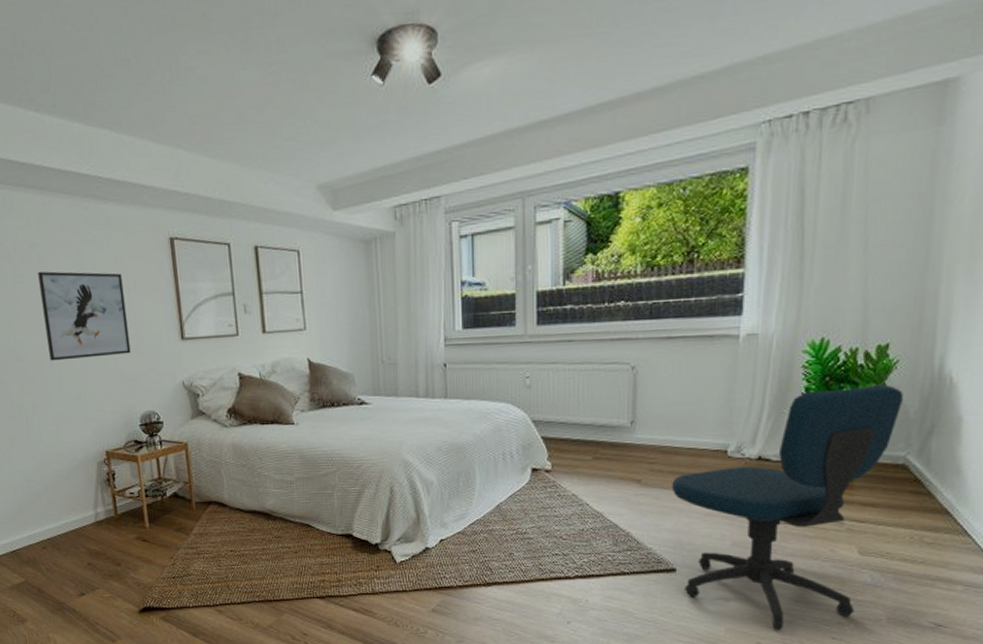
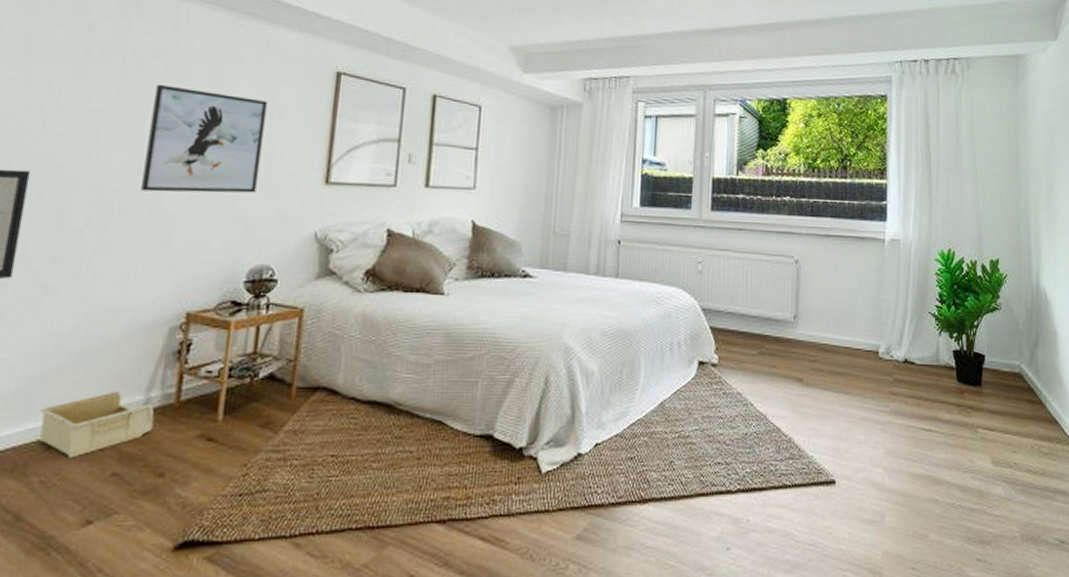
storage bin: none [32,509,105,554] -> present [39,391,155,458]
office chair: present [672,384,903,631] -> none [831,295,1013,553]

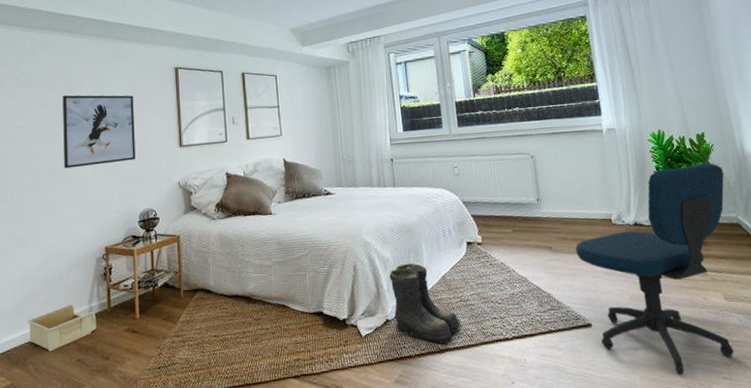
boots: none [589,380,675,492] -> present [389,263,461,344]
office chair: none [831,295,1013,553] -> present [575,162,734,376]

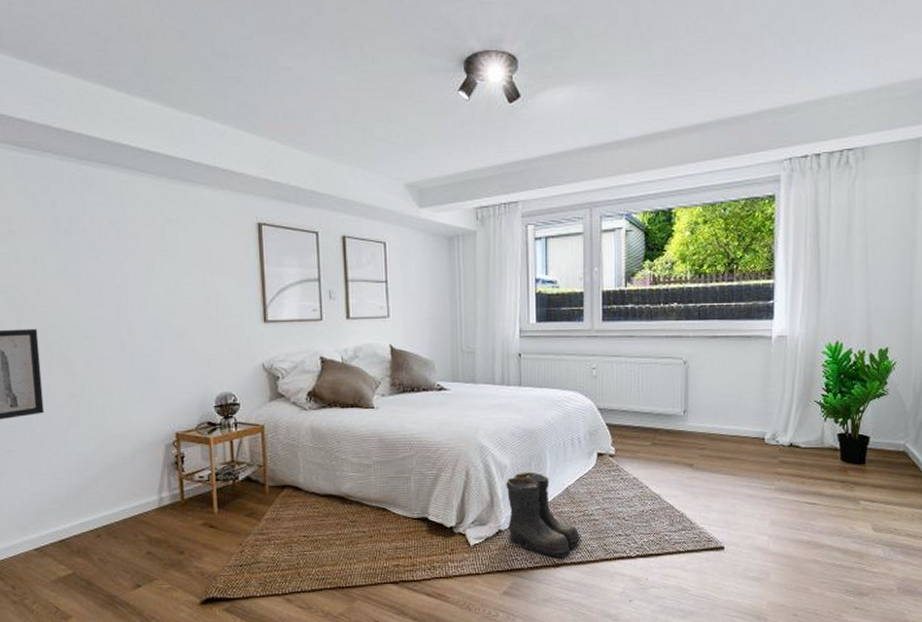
storage bin: present [27,304,97,352] -> none [87,493,169,542]
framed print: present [62,95,136,169] -> none [115,249,210,339]
office chair: present [575,162,734,376] -> none [719,382,901,603]

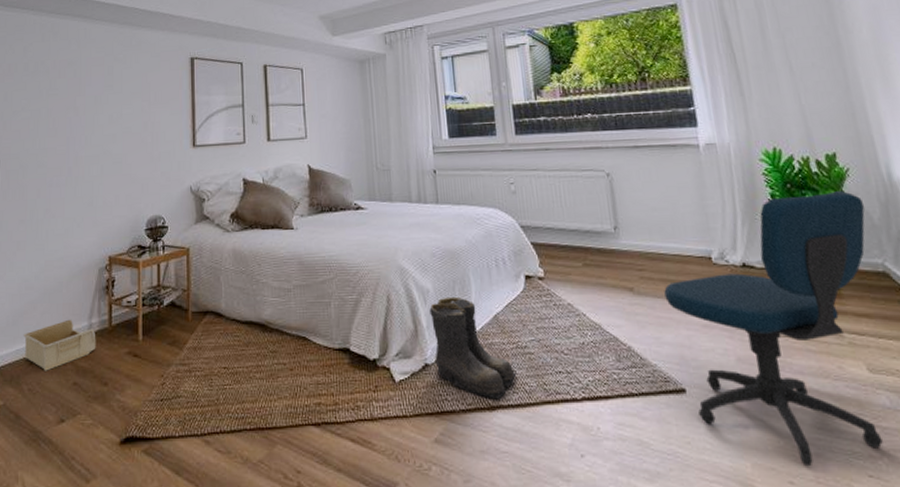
storage bin: none [87,493,169,542] -> present [23,319,96,371]
office chair: none [719,382,901,603] -> present [664,191,883,467]

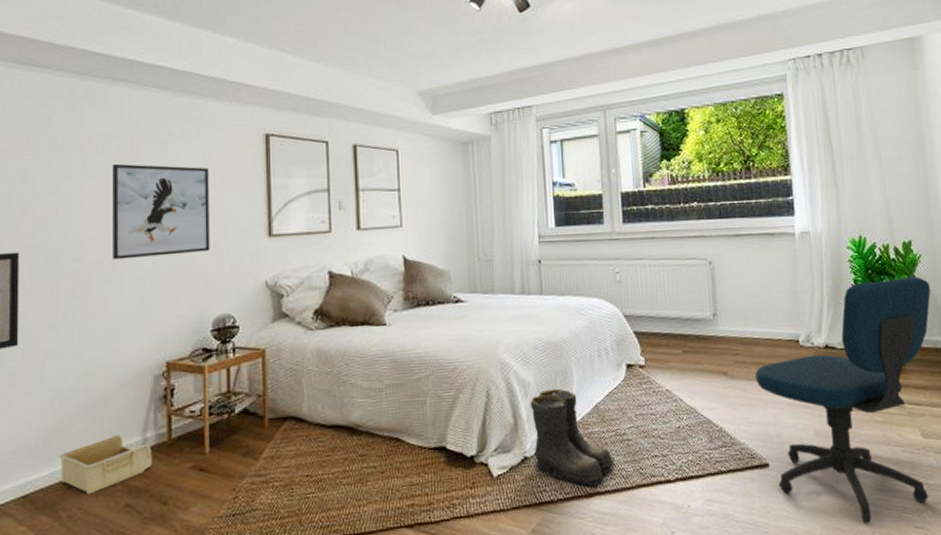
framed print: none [69,85,145,166] -> present [112,164,210,260]

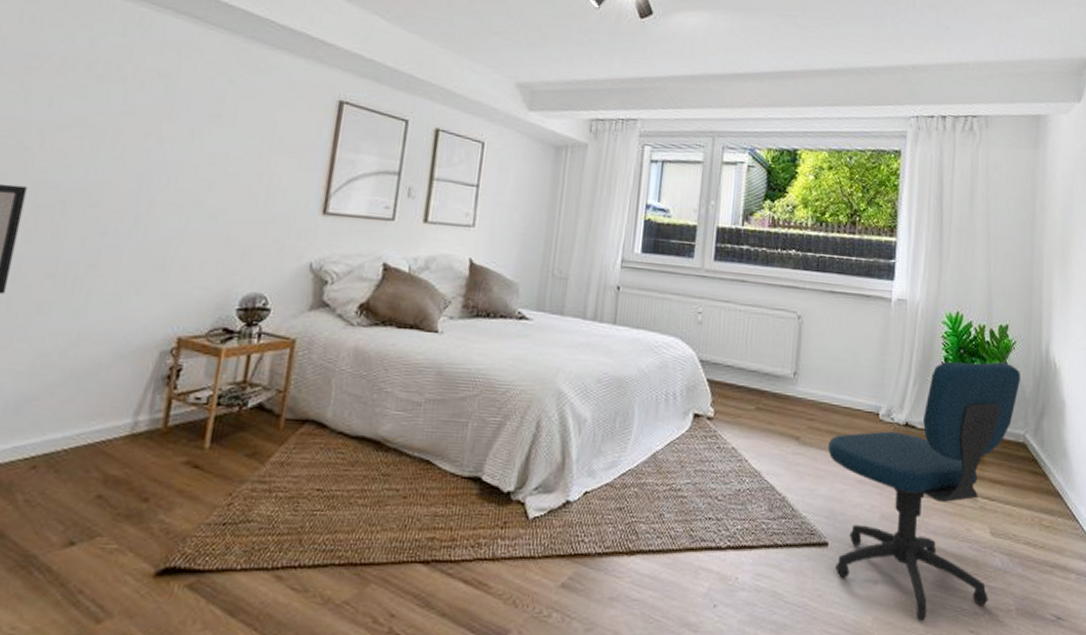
storage bin: present [58,434,153,495] -> none [25,413,142,478]
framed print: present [112,164,210,260] -> none [137,106,268,220]
boots: present [530,388,615,487] -> none [578,429,665,544]

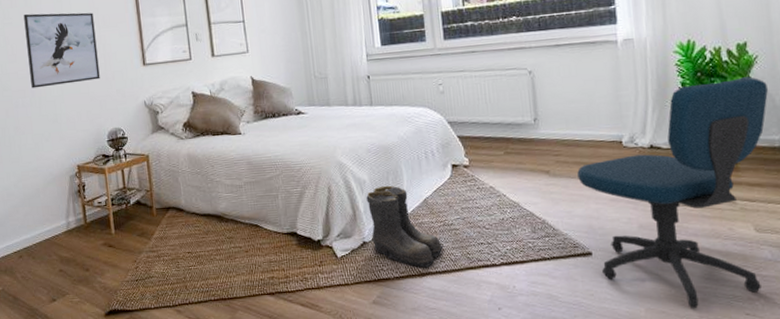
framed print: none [137,106,268,220] -> present [23,12,100,89]
boots: none [578,429,665,544] -> present [366,185,444,268]

